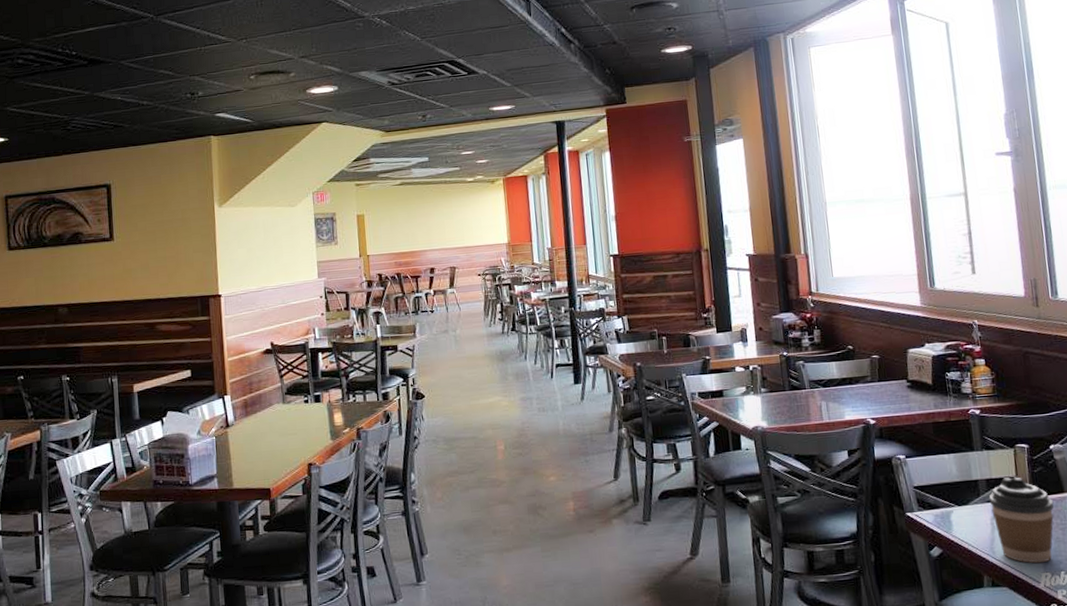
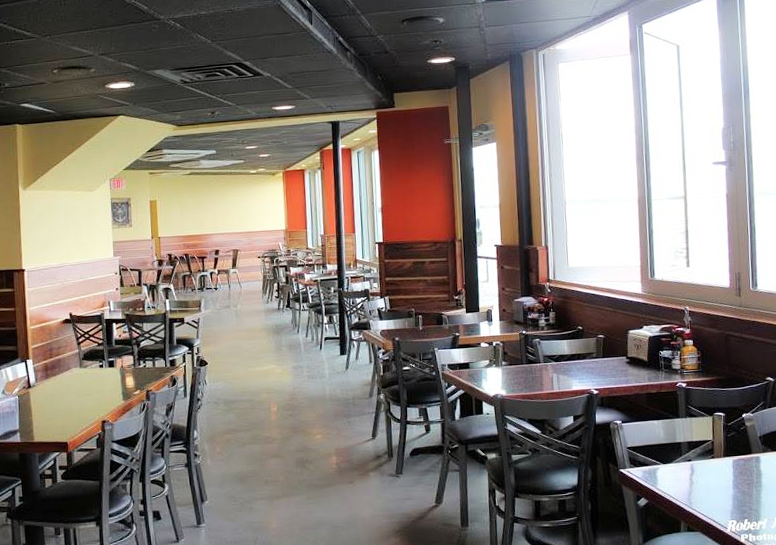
coffee cup: present [988,477,1054,564] -> none [689,440,743,513]

